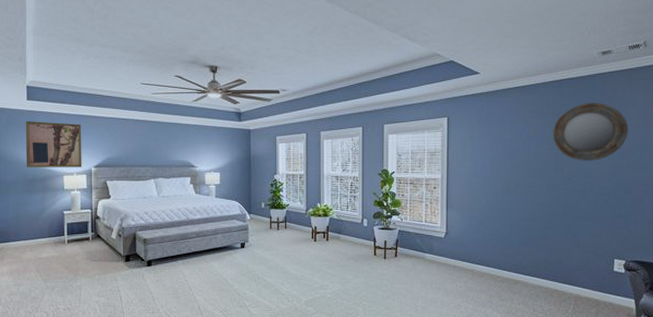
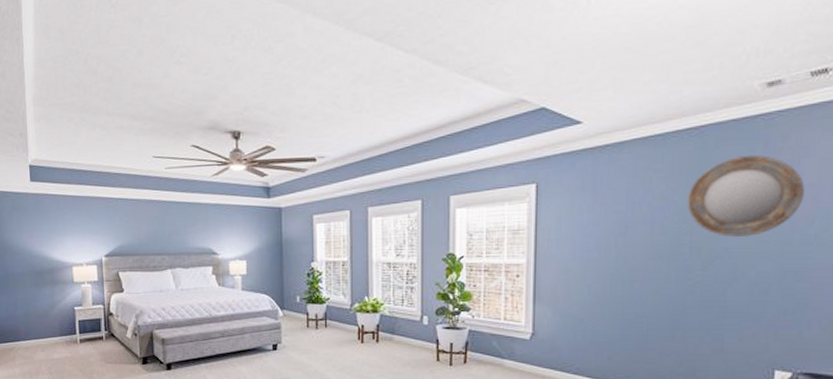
wall art: present [25,121,82,167] -> none [29,205,92,258]

